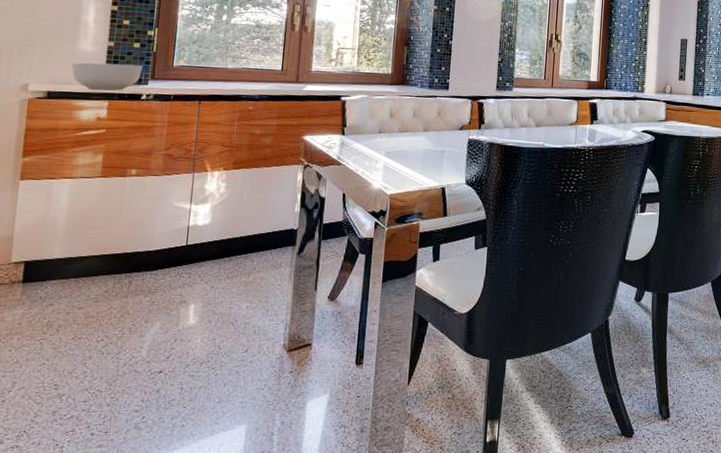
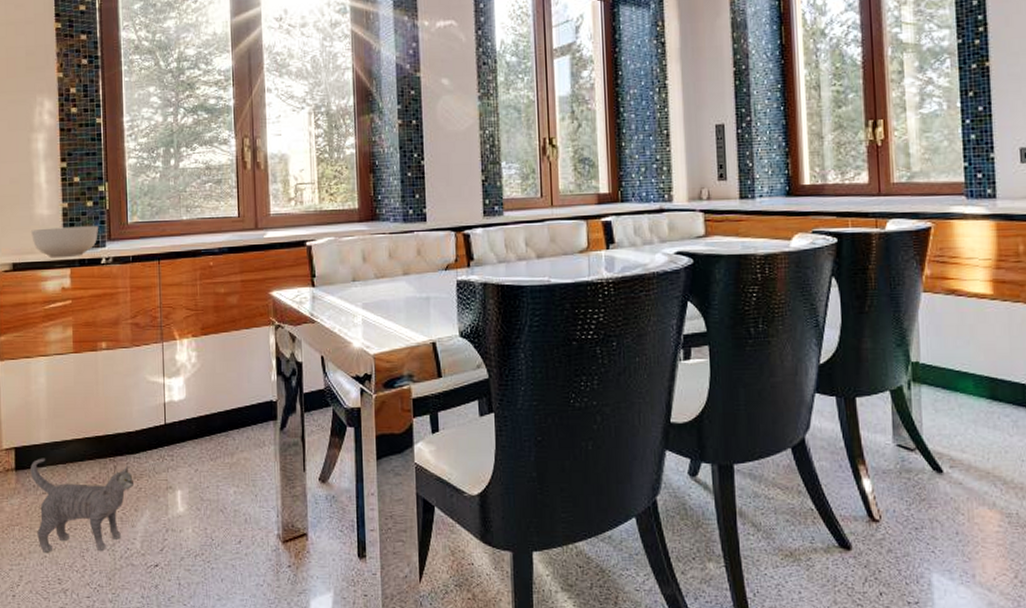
cat: none [37,272,148,360] -> present [30,458,135,553]

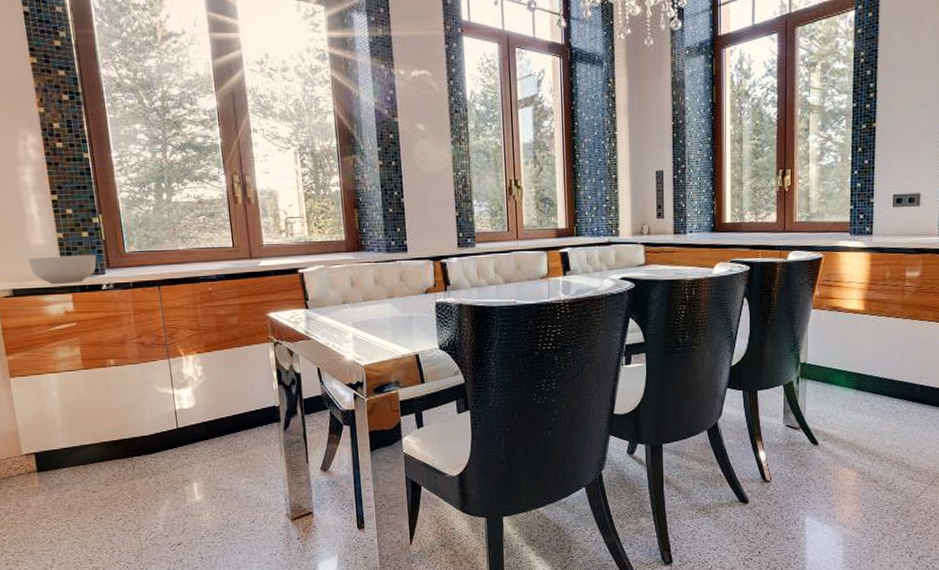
cat: present [30,458,135,553] -> none [51,460,153,539]

